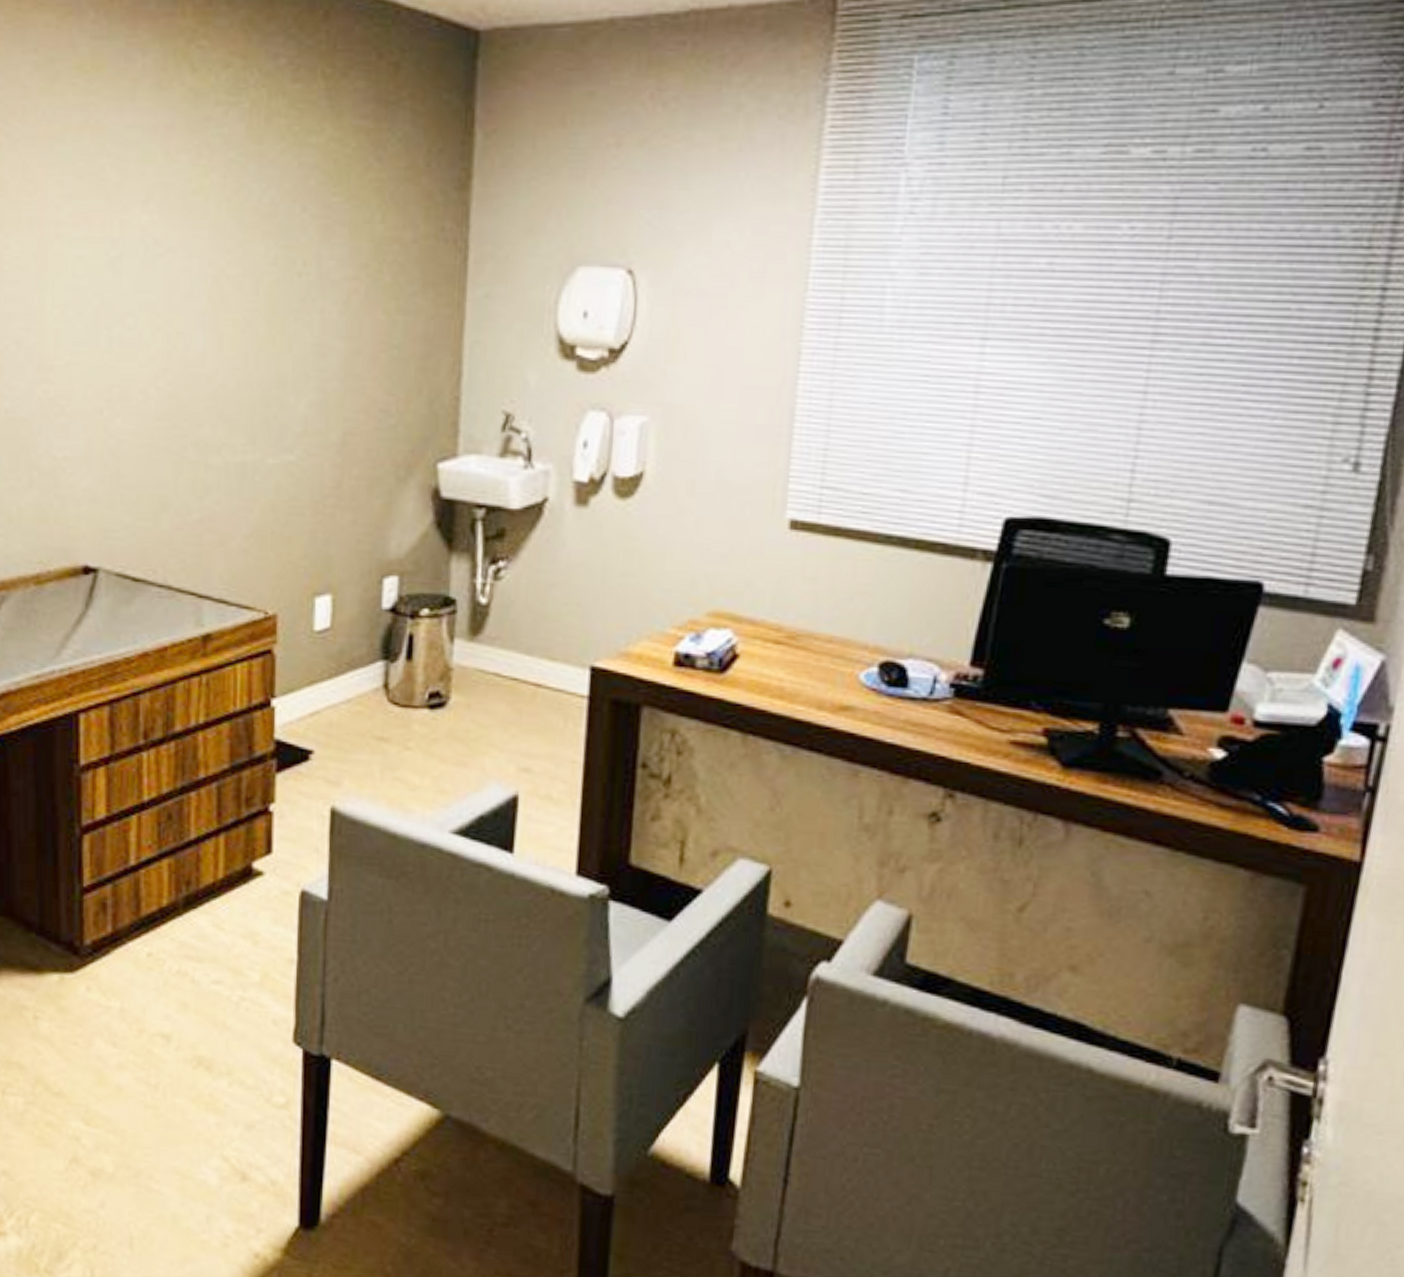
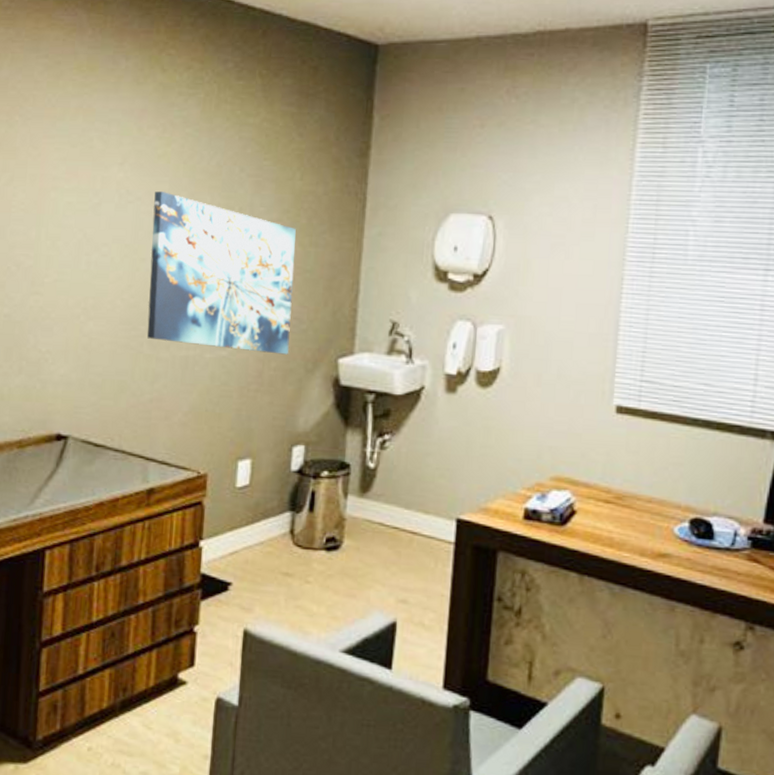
wall art: none [190,239,378,459] -> present [147,190,296,355]

